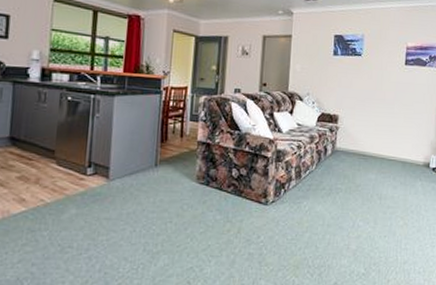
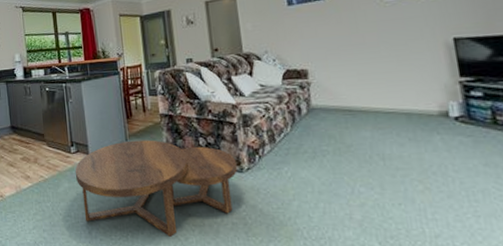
coffee table: none [87,166,263,268] -> present [75,140,237,237]

